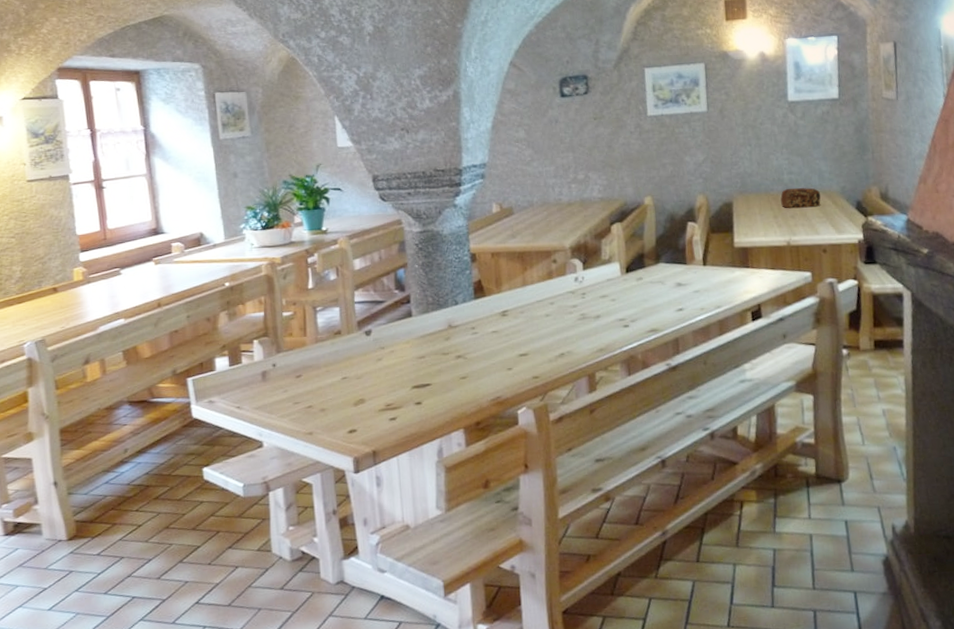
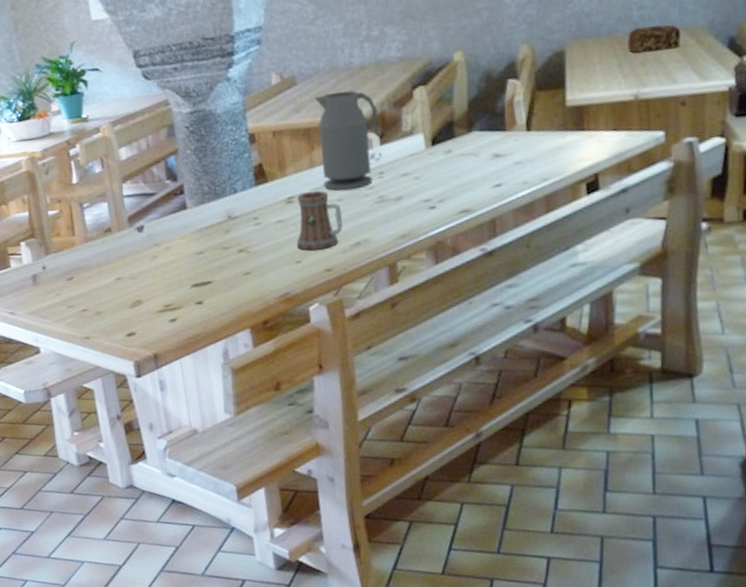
beer mug: none [508,306,550,360] -> present [296,190,343,251]
water jug: none [529,222,582,308] -> present [315,90,378,191]

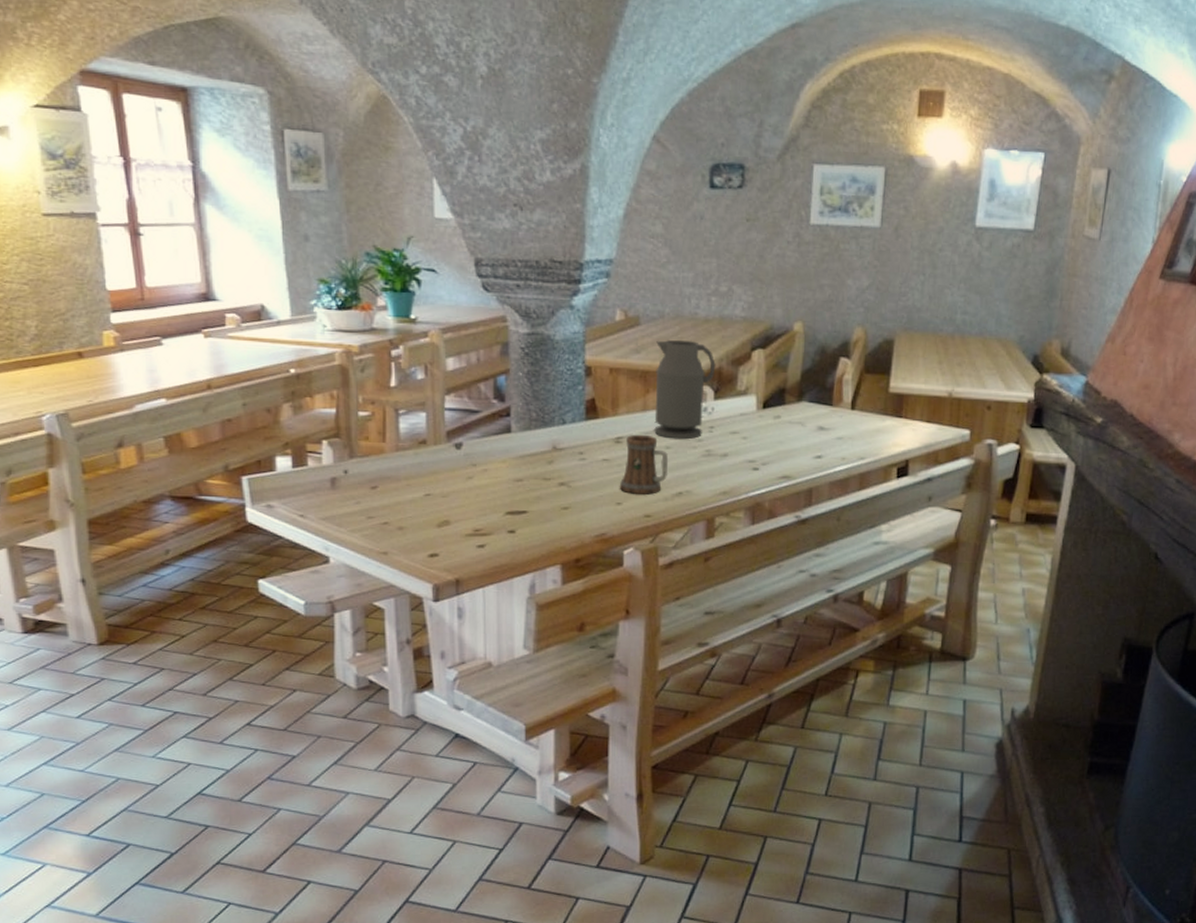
bread loaf: present [627,24,681,53] -> none [949,330,994,356]

